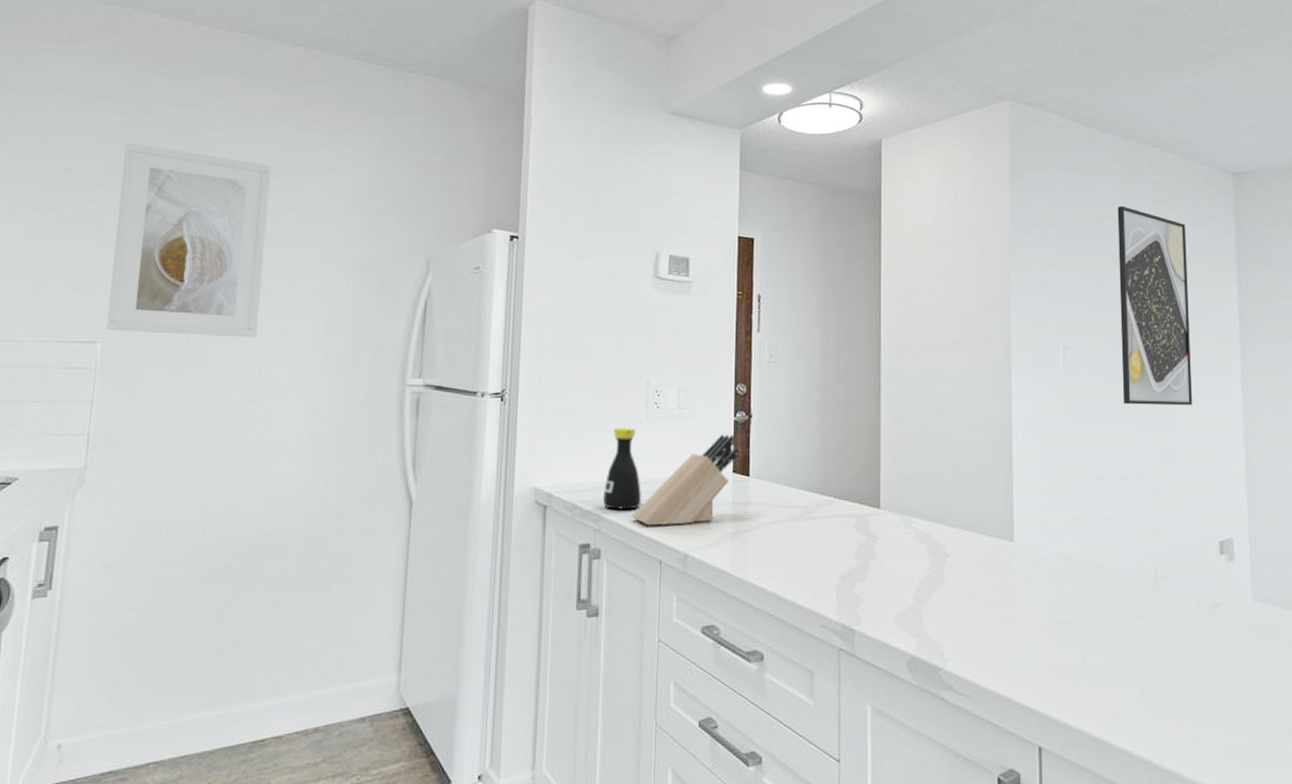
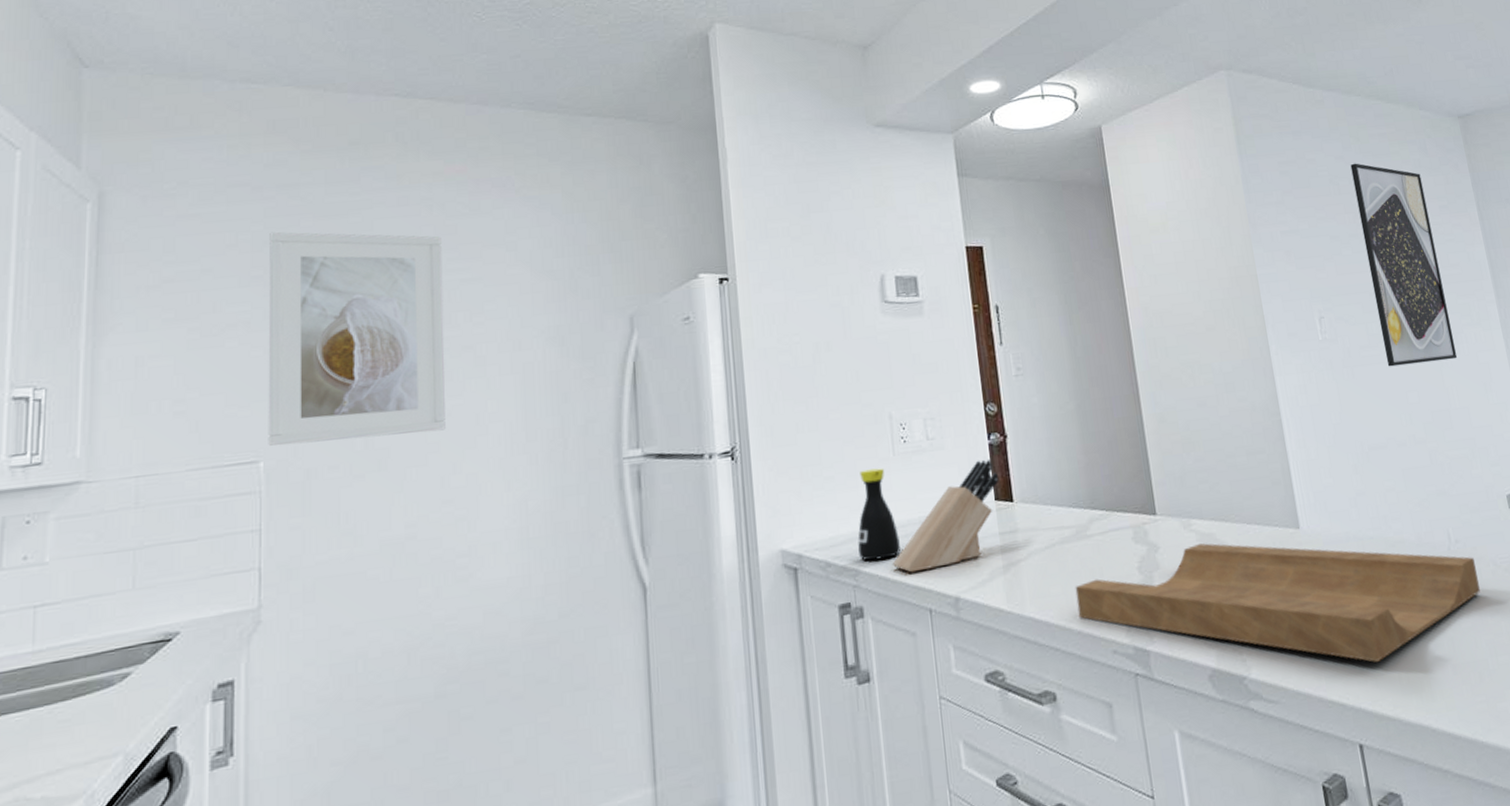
cutting board: none [794,541,1178,675] -> present [1075,543,1480,662]

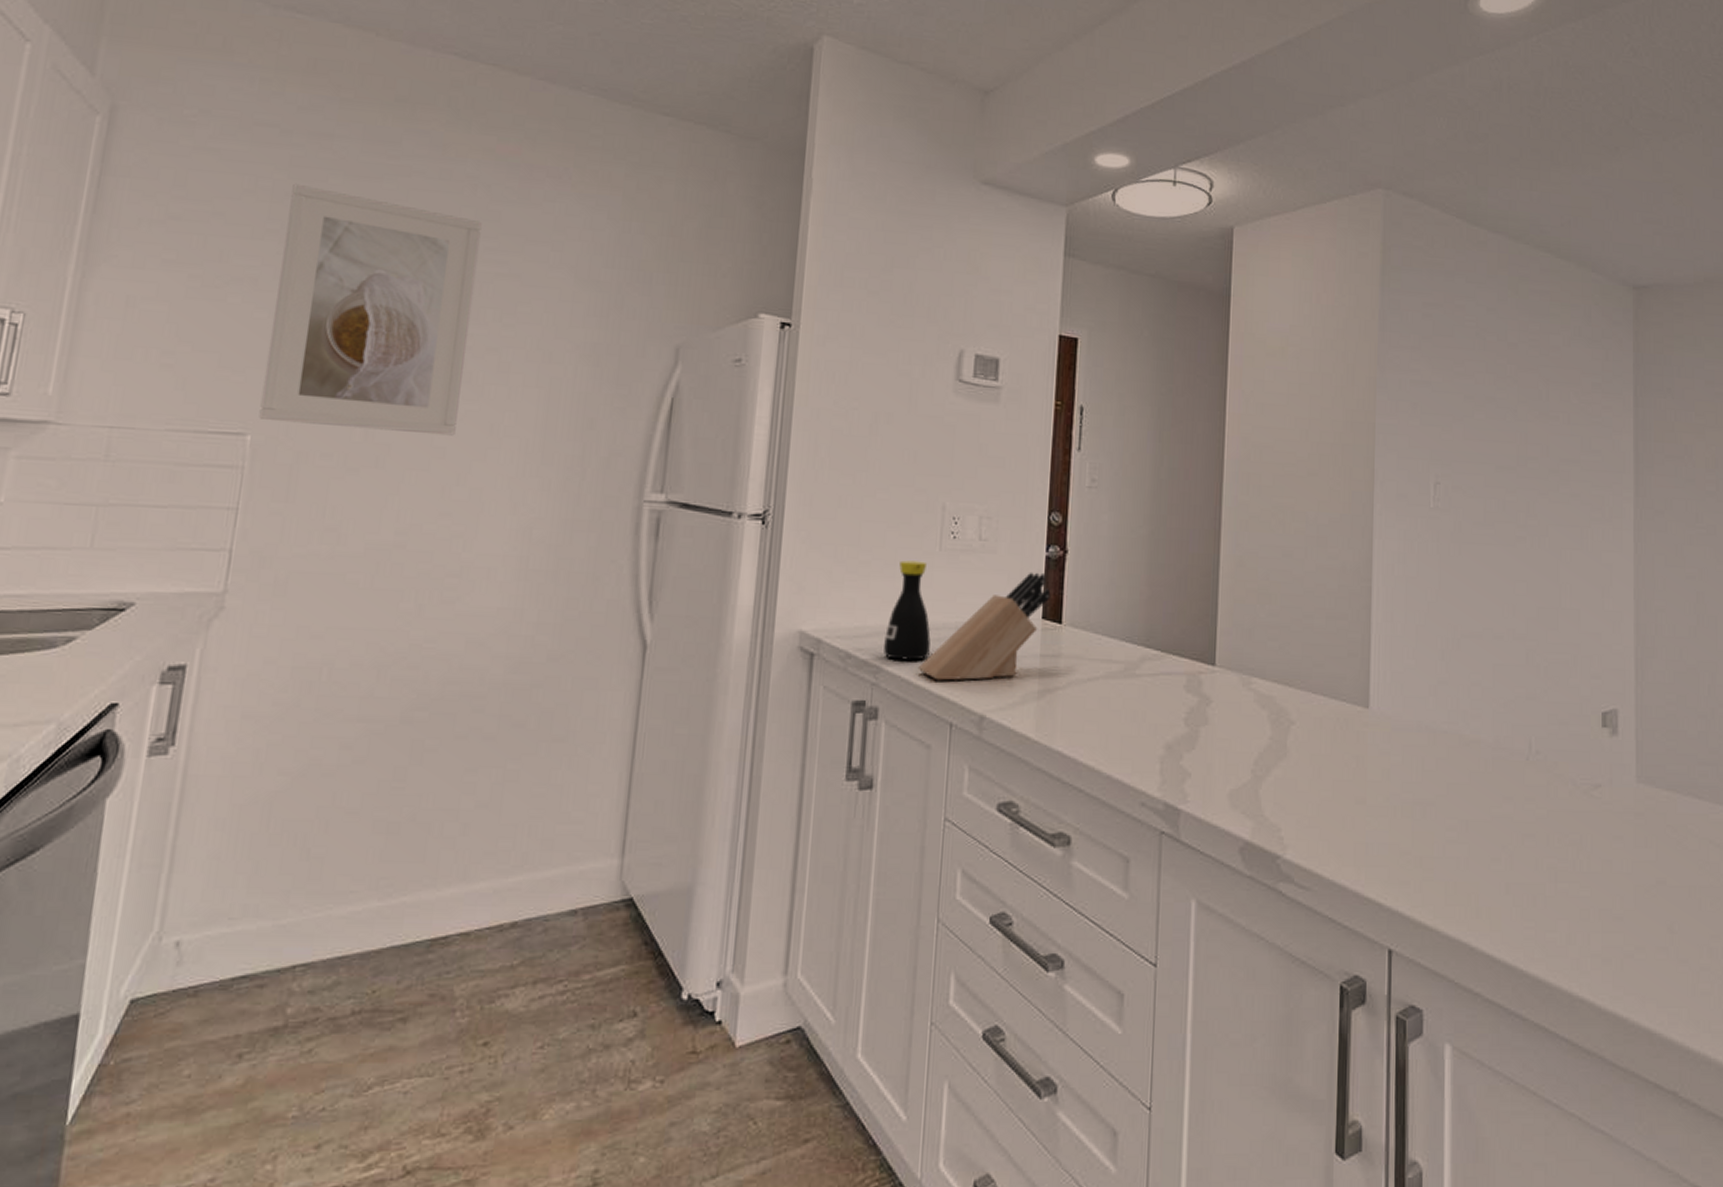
cutting board: present [1075,543,1480,662] -> none [1110,705,1552,865]
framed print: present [1350,163,1457,367] -> none [1500,318,1579,555]

